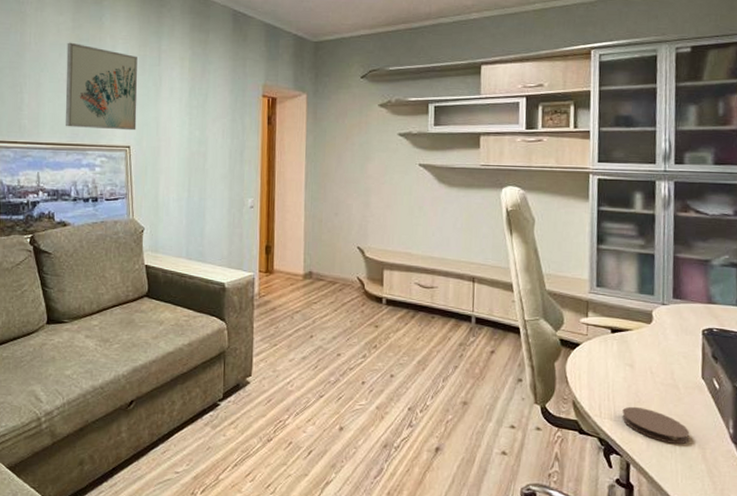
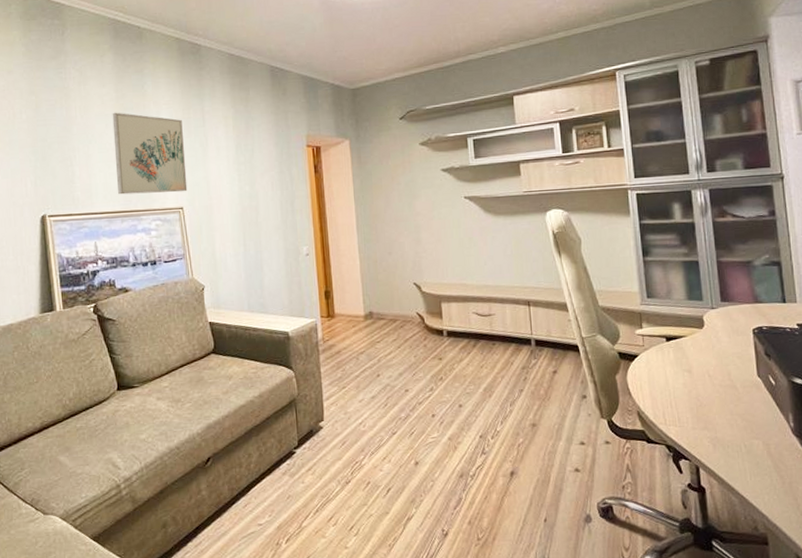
coaster: present [622,406,690,445] -> none [686,410,753,444]

